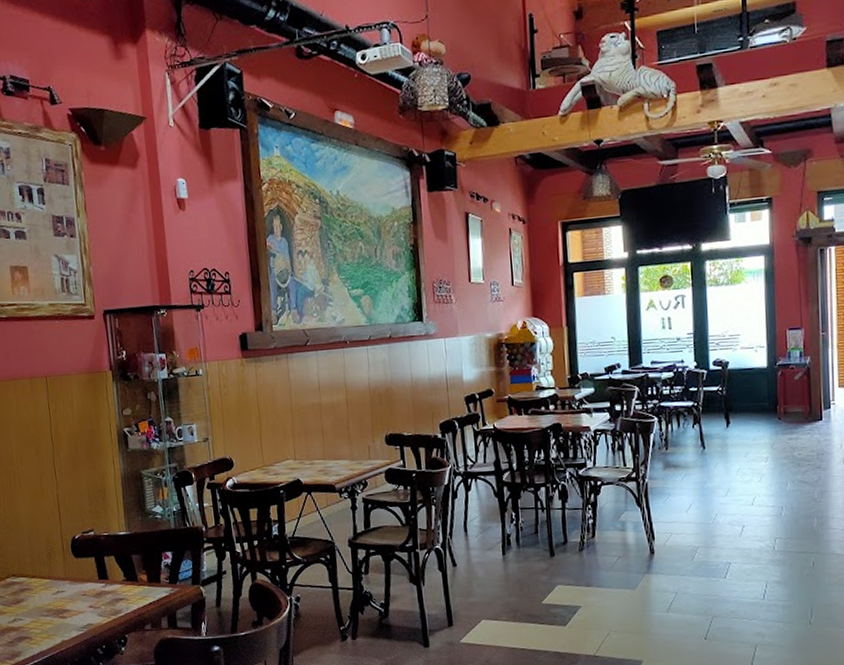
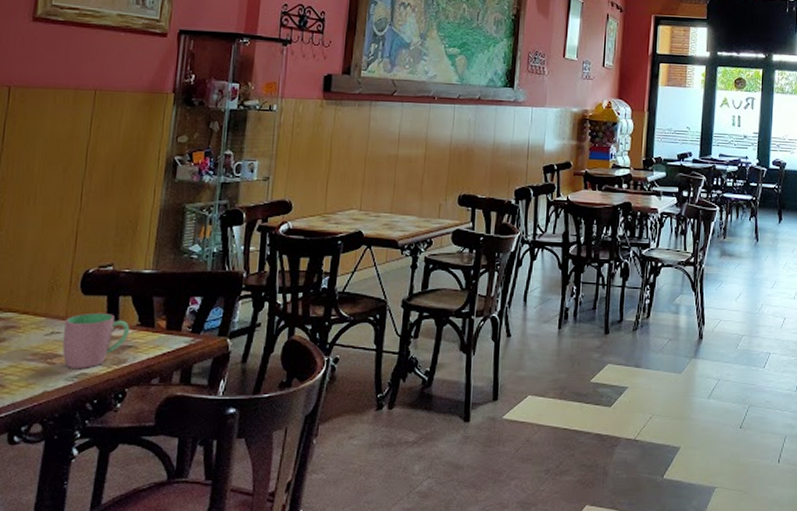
cup: none [66,571,119,621] -> present [62,312,130,368]

